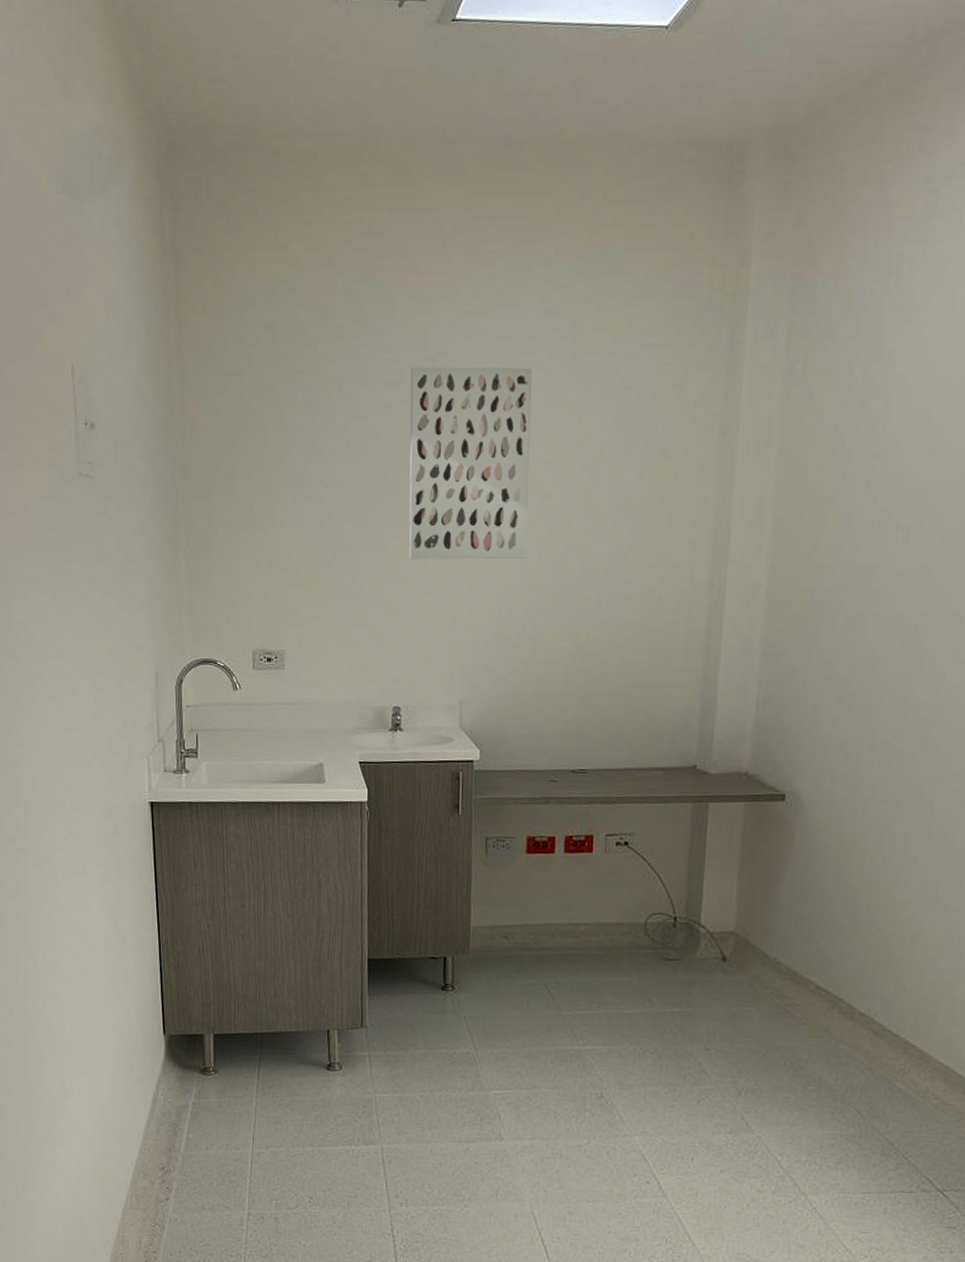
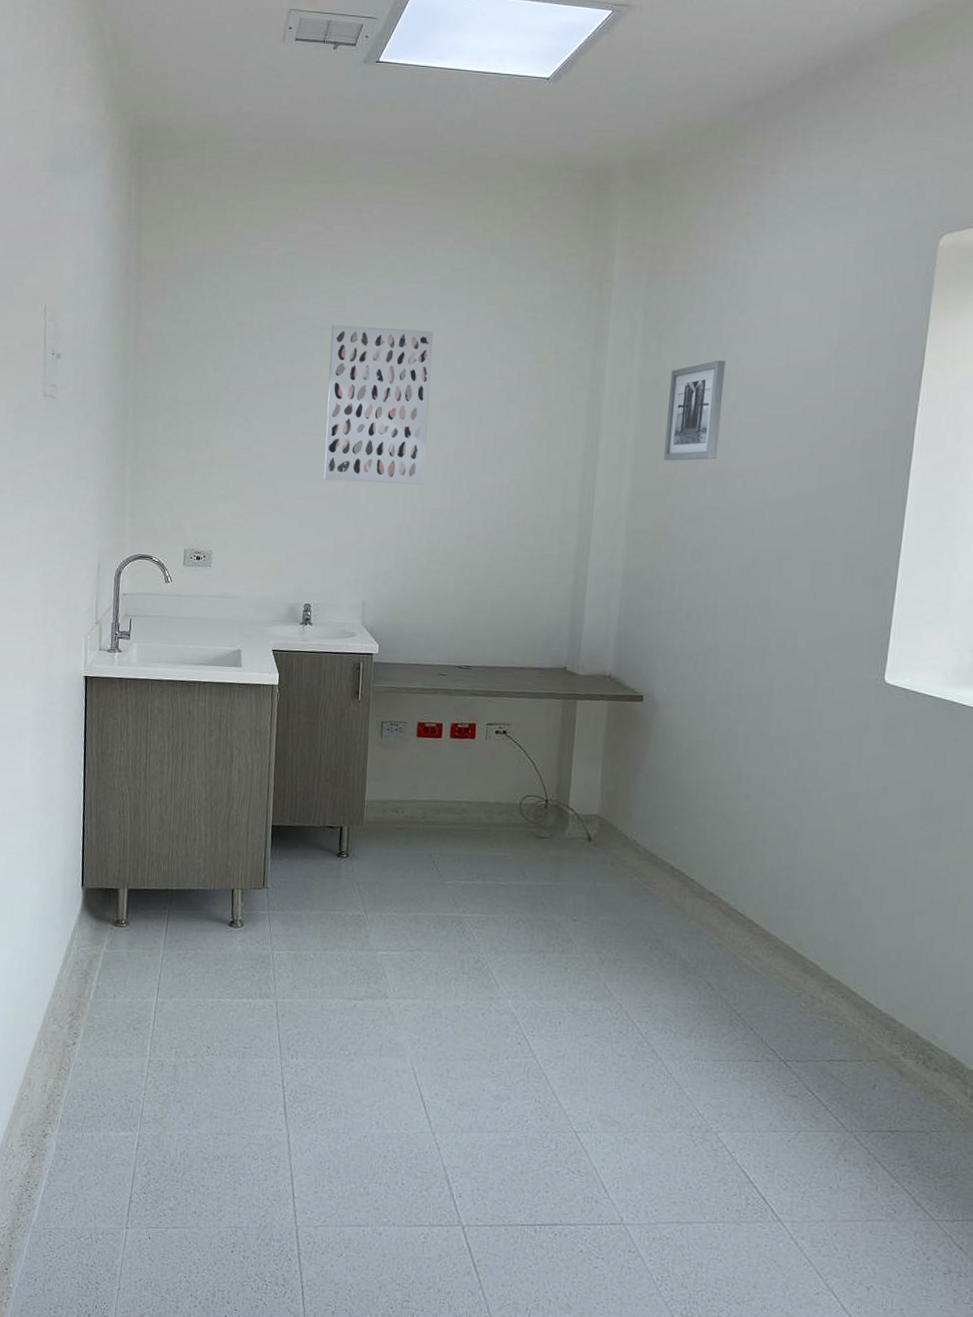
wall art: none [810,384,886,513] -> present [663,360,726,461]

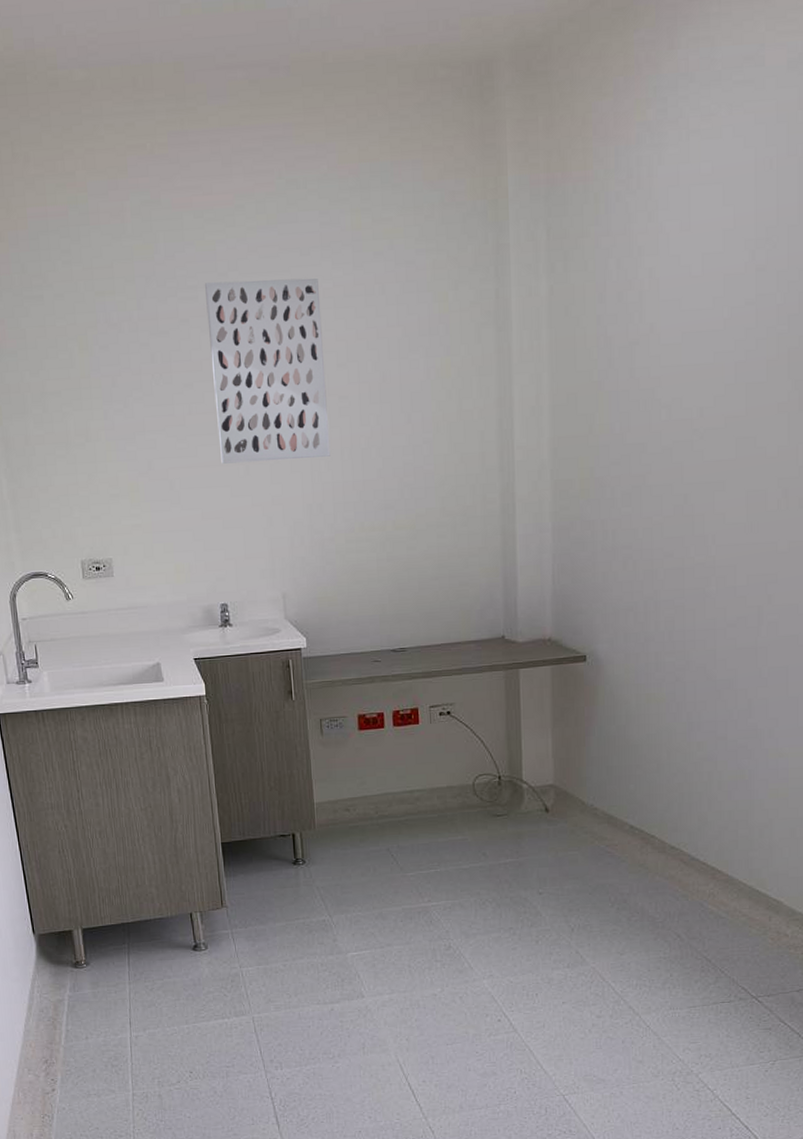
wall art: present [663,360,726,461] -> none [581,276,639,398]

